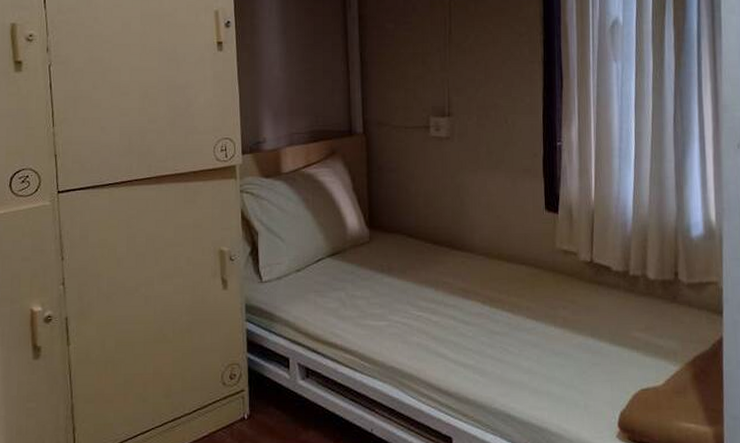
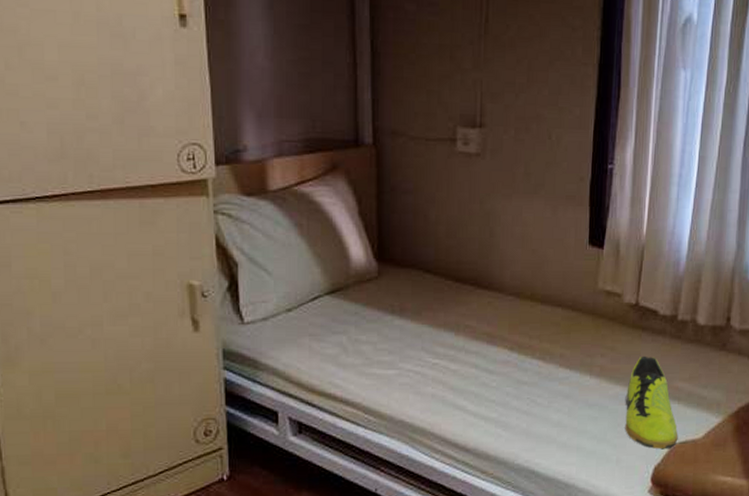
athletic shoe: none [588,308,640,395] -> present [625,355,678,449]

